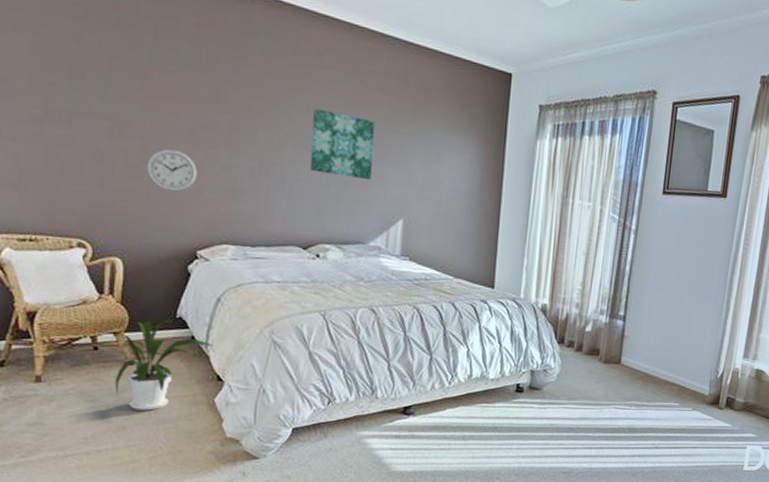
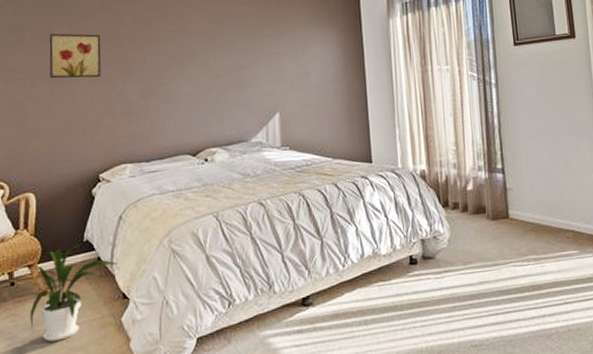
wall art: none [142,79,205,144] -> present [49,33,101,79]
wall clock: present [146,148,197,192] -> none [54,86,97,125]
wall art: present [311,107,375,181] -> none [191,28,247,85]

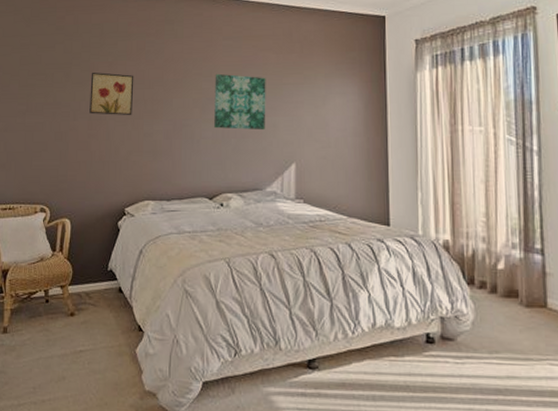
house plant: present [28,244,118,342] -> none [59,272,136,361]
wall art: none [191,28,247,85] -> present [214,73,266,131]

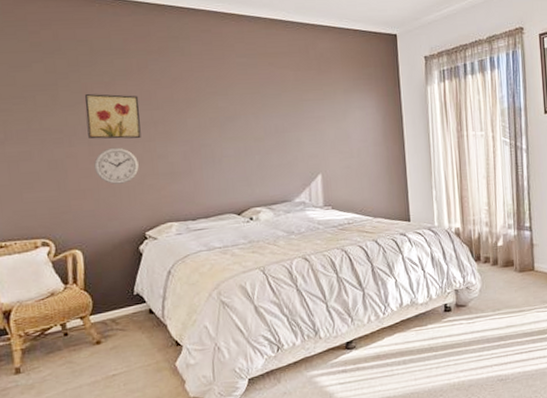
wall clock: none [90,123,127,158] -> present [94,147,139,184]
wall art: present [214,73,266,131] -> none [231,91,289,147]

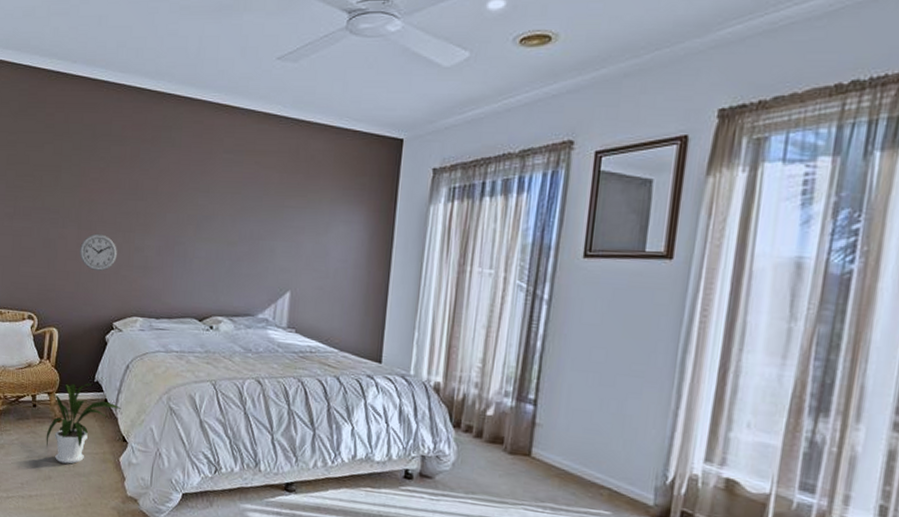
house plant: none [81,297,169,385] -> present [46,383,121,464]
wall art: present [84,93,141,139] -> none [79,177,127,228]

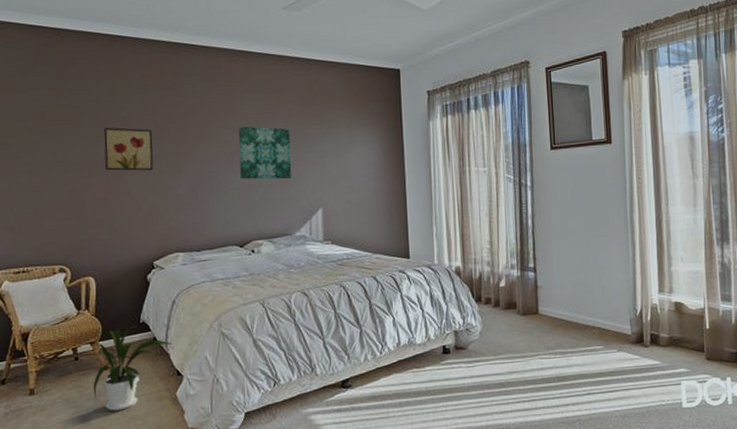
wall art: none [79,177,127,228] -> present [103,127,153,171]
wall clock: present [79,233,117,271] -> none [109,179,150,214]
wall art: none [208,189,267,255] -> present [238,126,292,180]

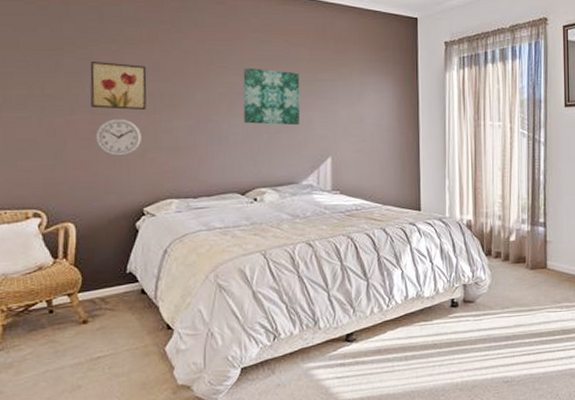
house plant: present [91,325,172,411] -> none [68,276,162,368]
wall clock: none [109,179,150,214] -> present [95,118,141,156]

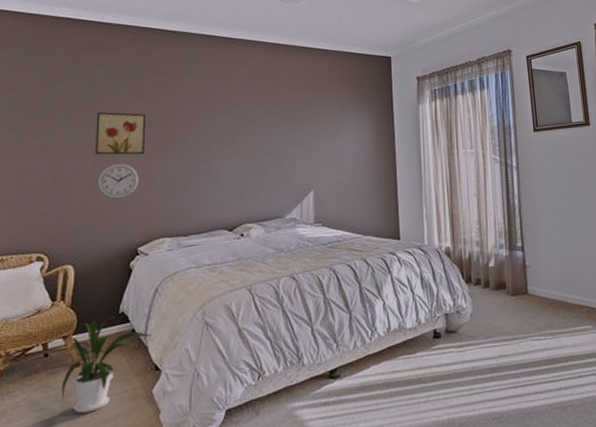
house plant: none [68,276,162,368] -> present [61,316,152,414]
wall art: present [243,67,300,126] -> none [232,110,285,163]

